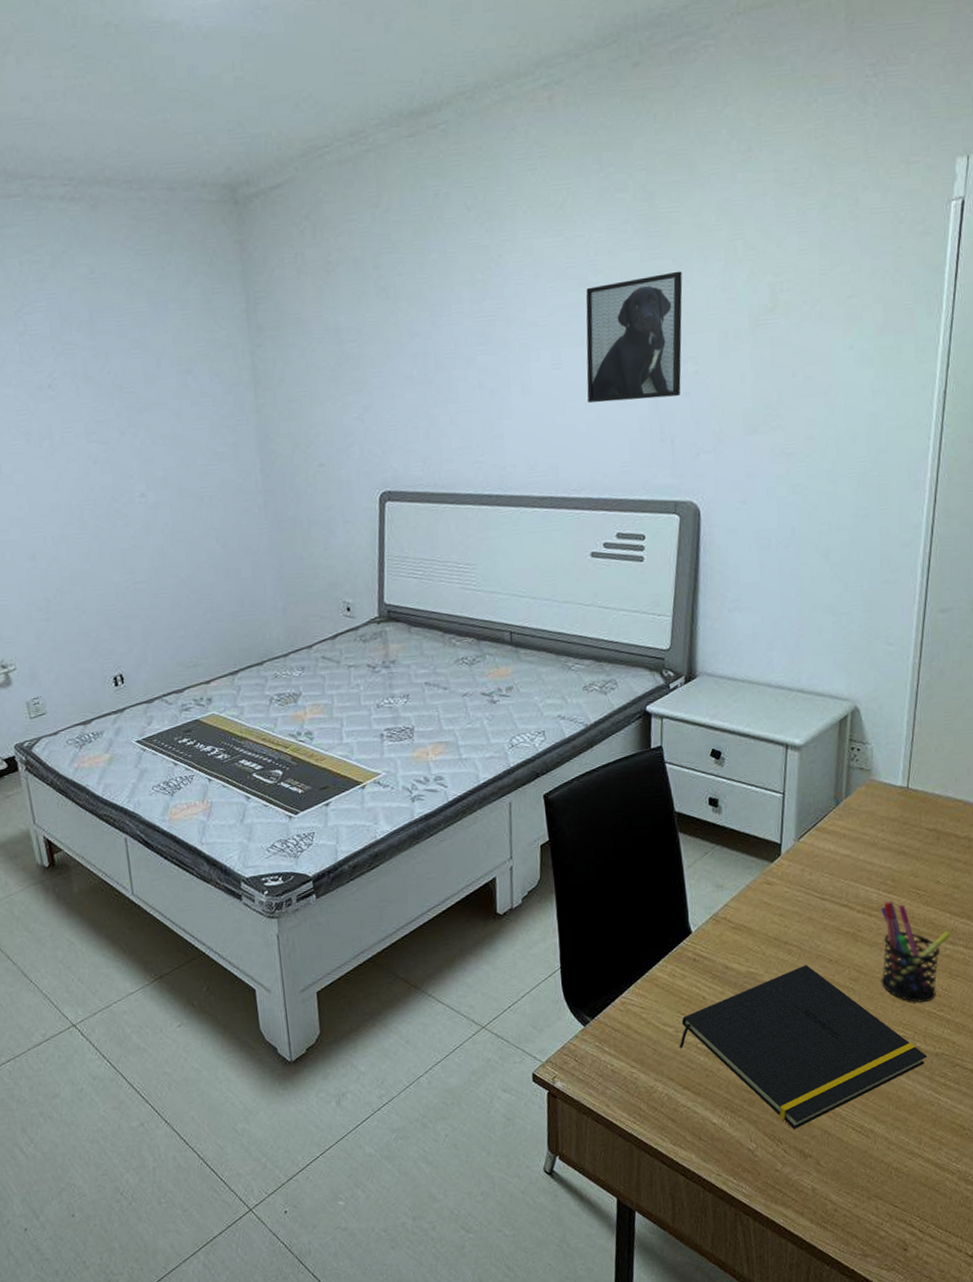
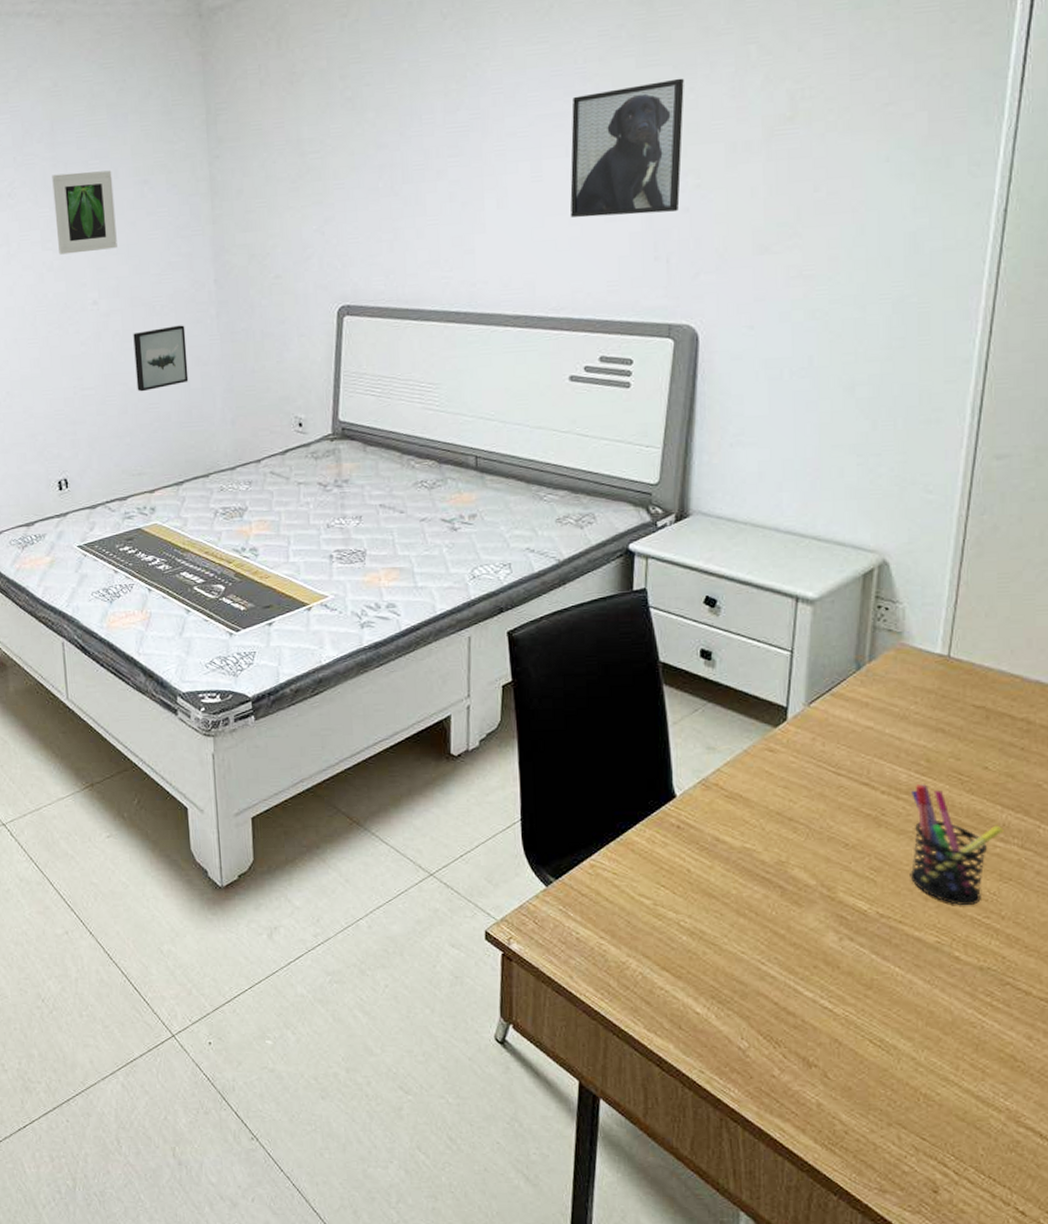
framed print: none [93,360,163,447] -> present [52,170,117,255]
wall art: none [182,515,240,584] -> present [133,325,189,392]
notepad: present [679,965,928,1129] -> none [657,847,969,1032]

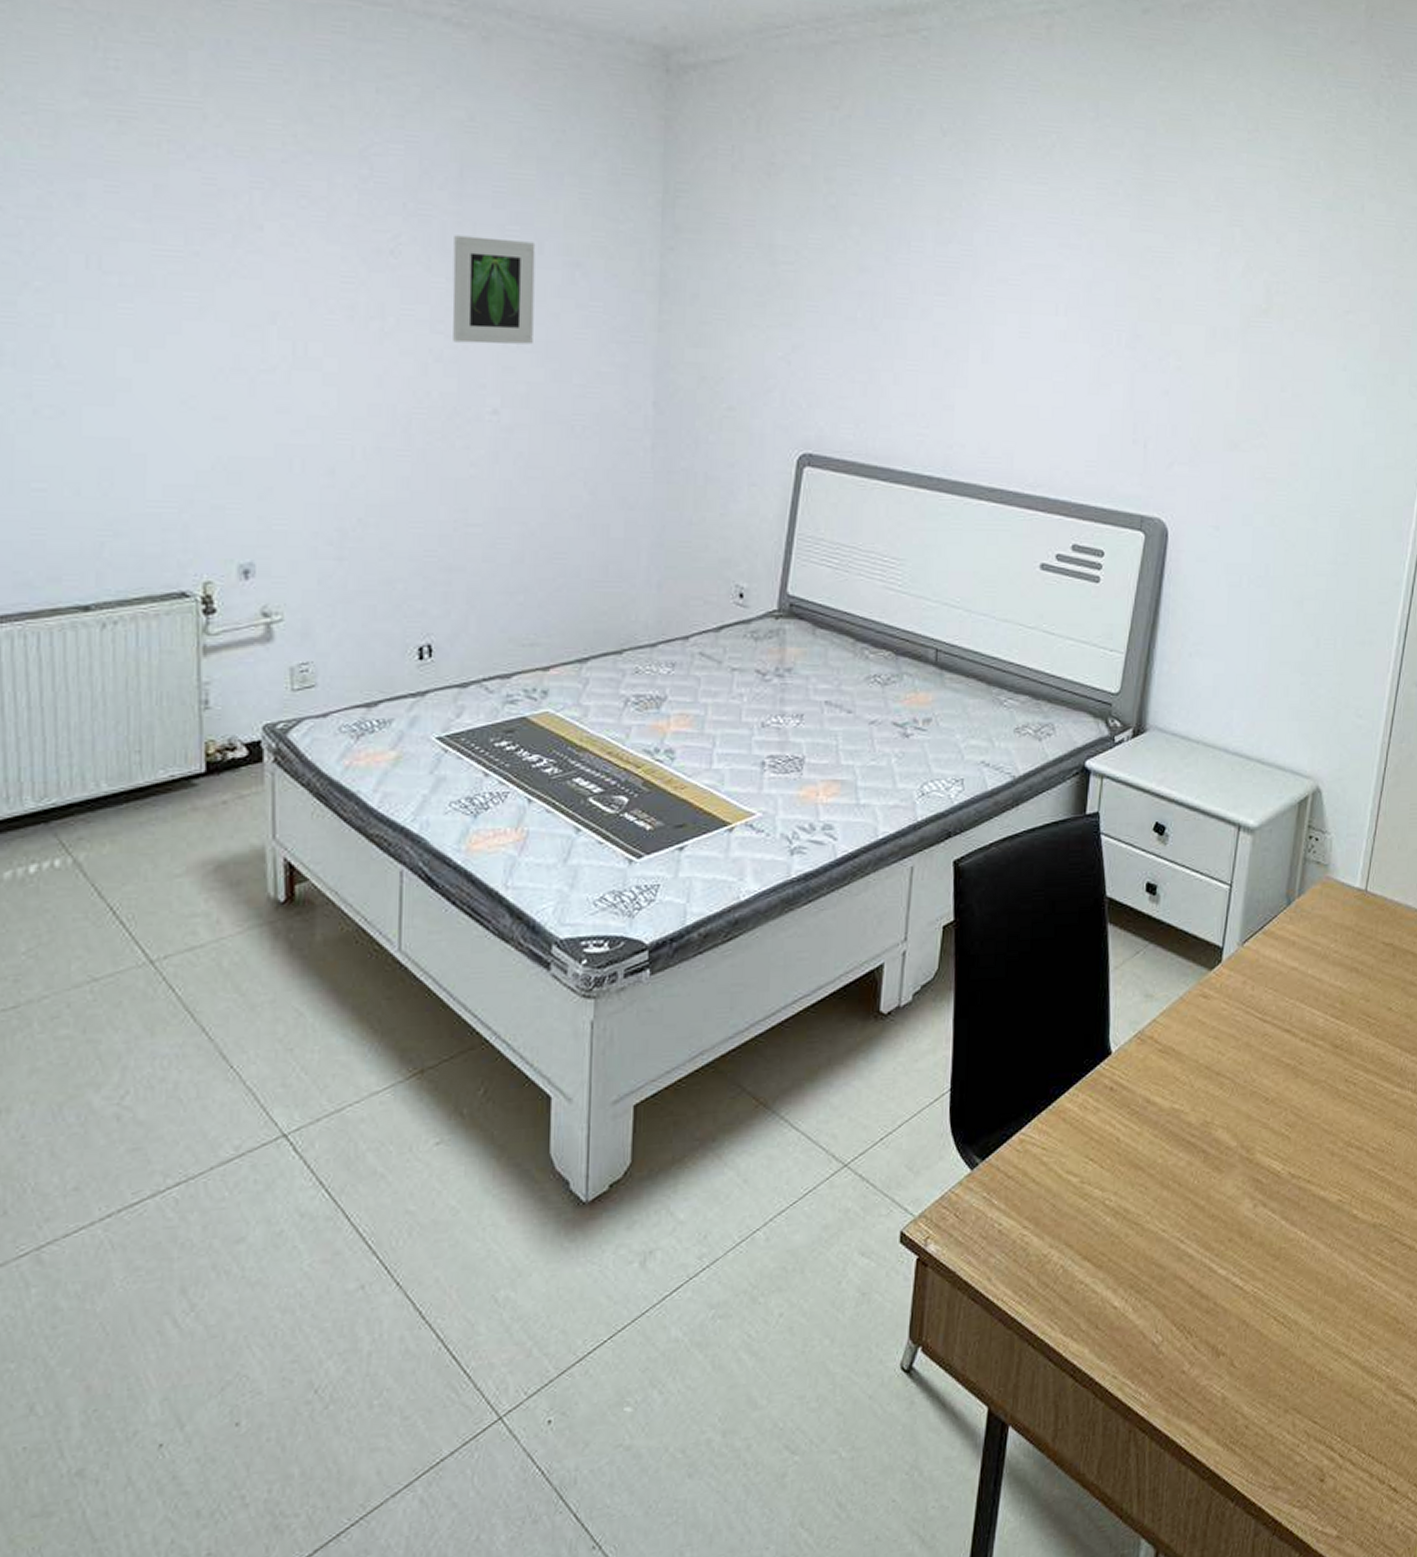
wall art: present [133,325,189,392] -> none [540,454,611,536]
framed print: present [570,78,684,218] -> none [1054,249,1173,392]
pen holder: present [910,784,1004,906] -> none [1320,1029,1401,1159]

